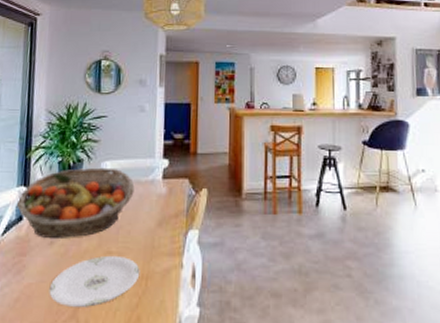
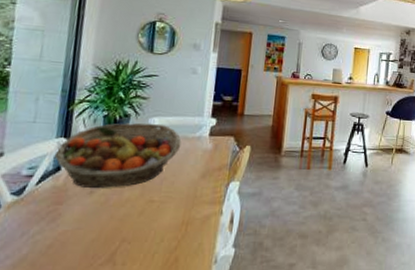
plate: present [49,255,140,307] -> none [85,204,181,251]

